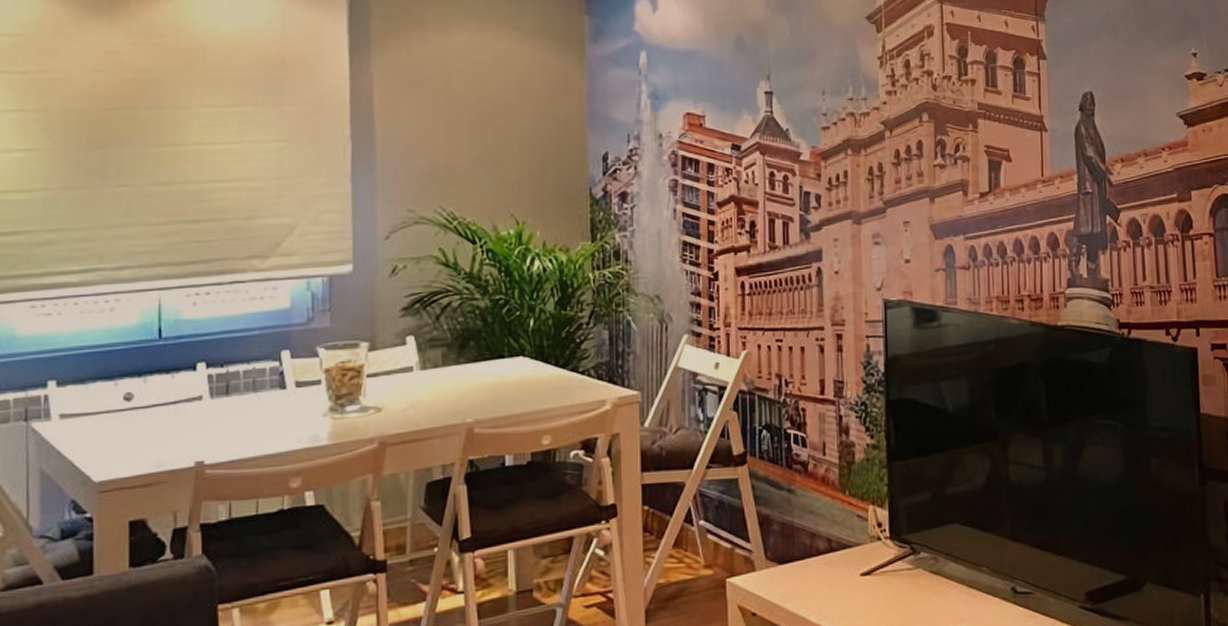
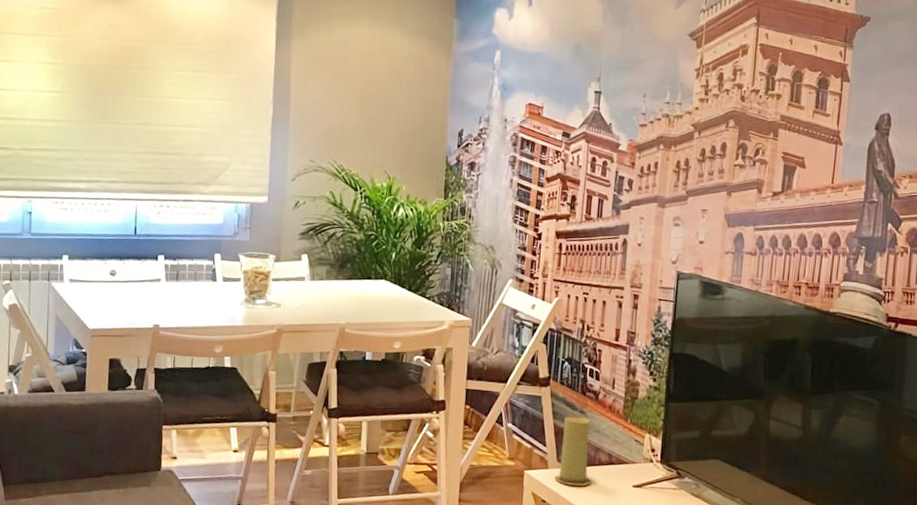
candle: none [764,497,811,588] -> present [554,416,592,486]

